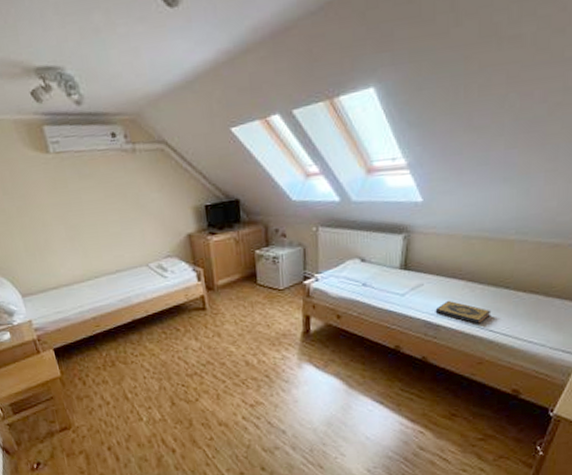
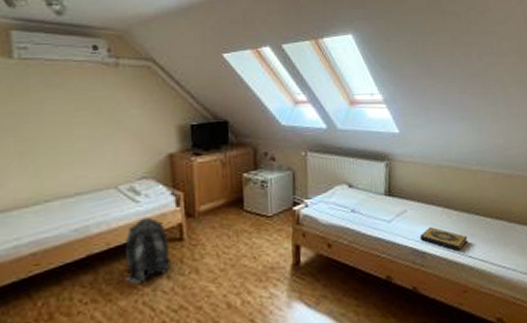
backpack: none [159,290,198,343] -> present [124,217,172,284]

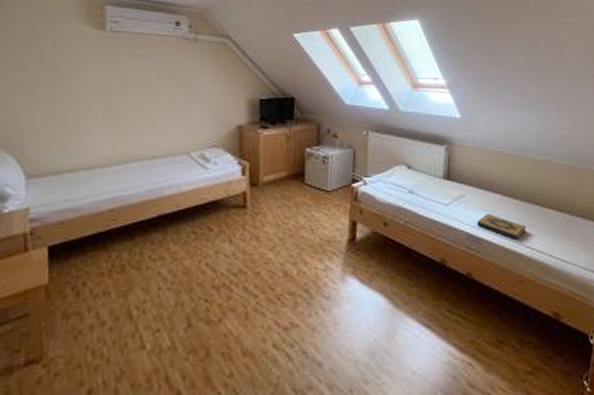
backpack: present [124,217,172,284] -> none [191,183,235,245]

